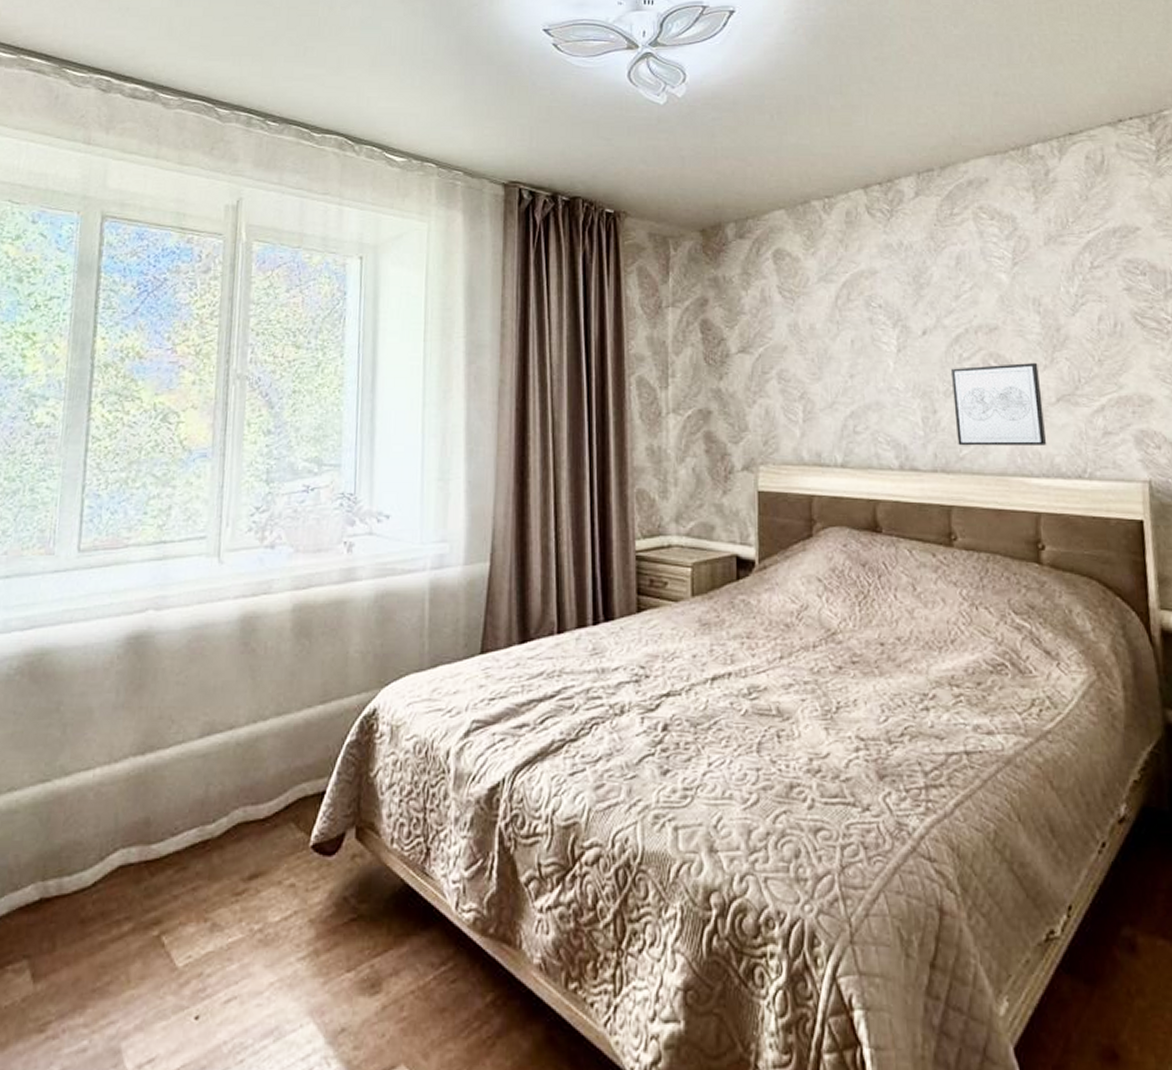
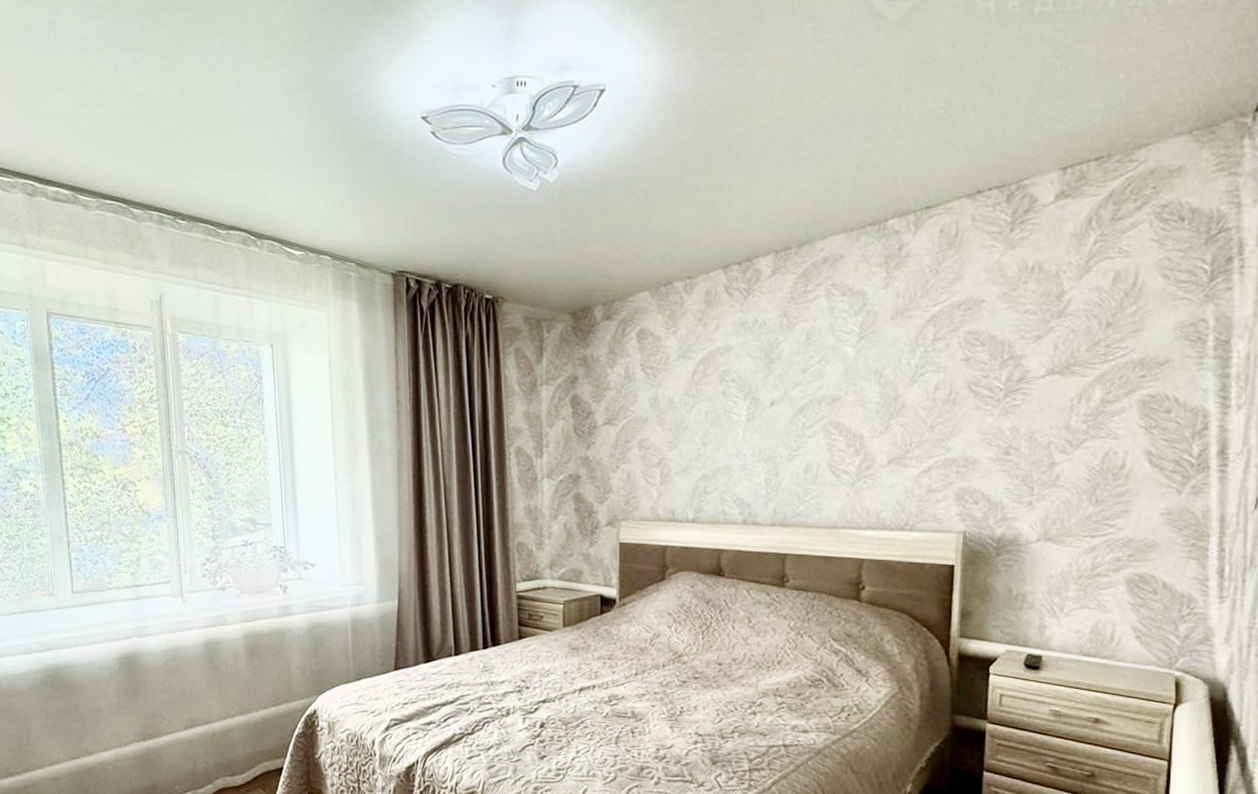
wall art: present [950,363,1047,446] -> none [793,430,876,503]

